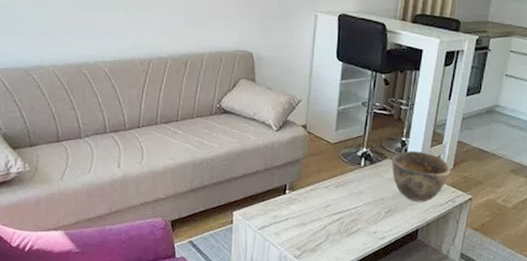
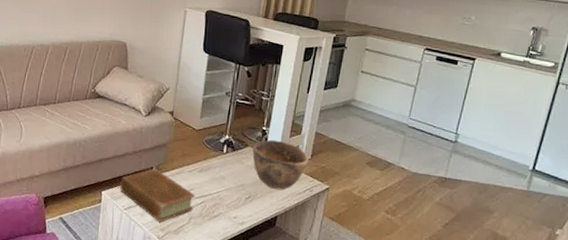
book: none [252,185,332,241] -> present [120,168,195,223]

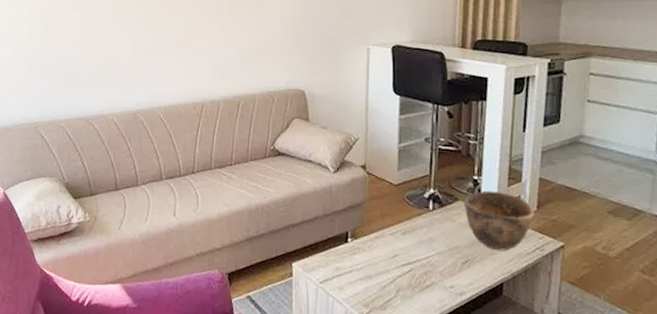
book: present [120,168,195,223] -> none [312,232,401,297]

